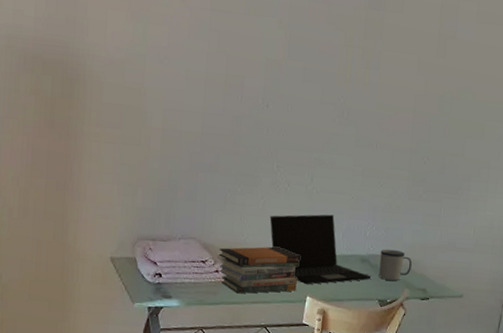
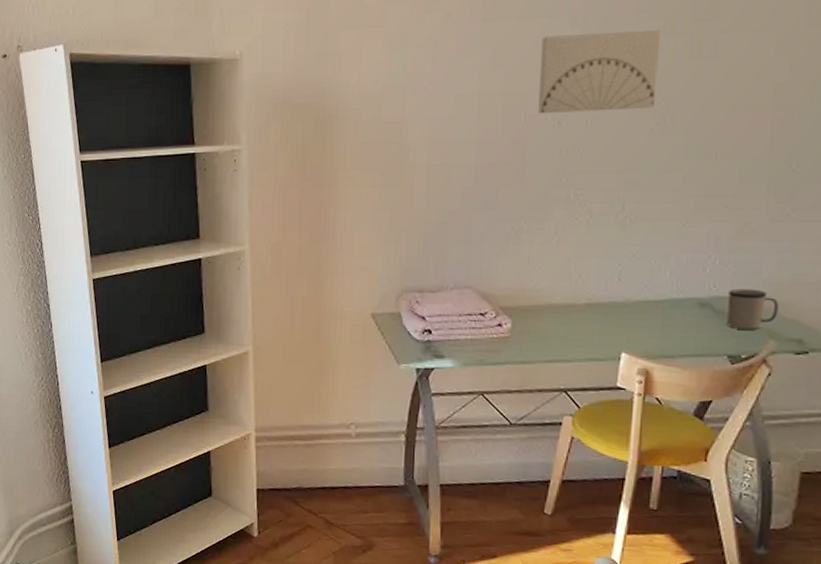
book stack: present [218,246,300,294] -> none [501,292,610,351]
wall art: none [252,32,343,103] -> present [538,29,661,115]
laptop: present [269,214,371,285] -> none [566,248,715,339]

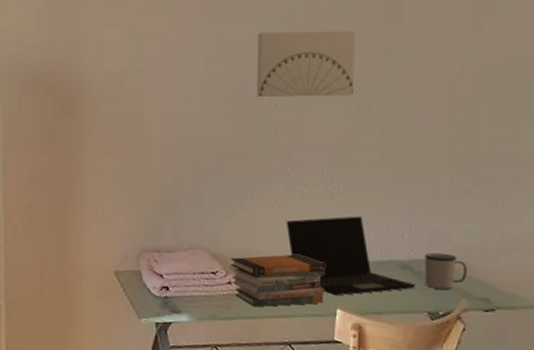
book stack: none [501,292,610,351] -> present [230,254,325,307]
laptop: none [566,248,715,339] -> present [286,216,415,296]

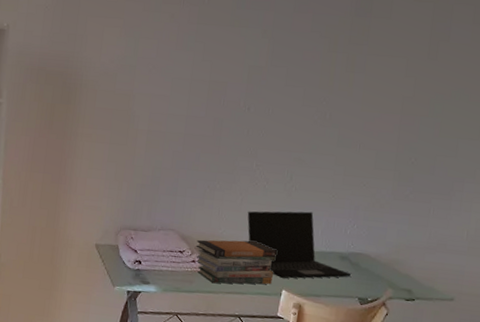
wall art: present [257,30,356,98] -> none [234,41,327,105]
mug: present [425,252,467,289] -> none [359,247,396,280]

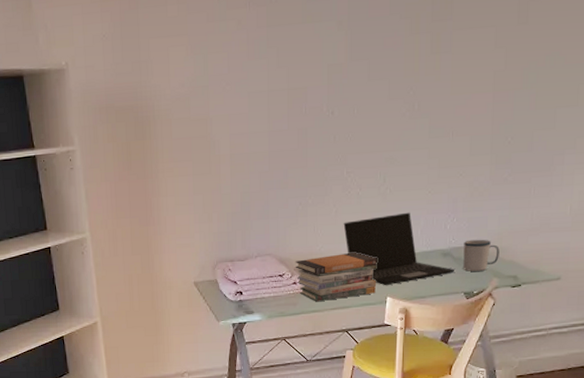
mug: none [359,247,396,280] -> present [463,239,500,272]

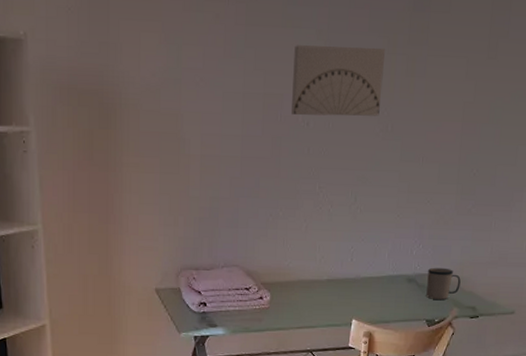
book stack: present [295,252,377,302] -> none [262,270,345,320]
wall art: none [316,29,409,107] -> present [291,45,386,116]
laptop: present [343,212,454,286] -> none [313,234,418,308]

